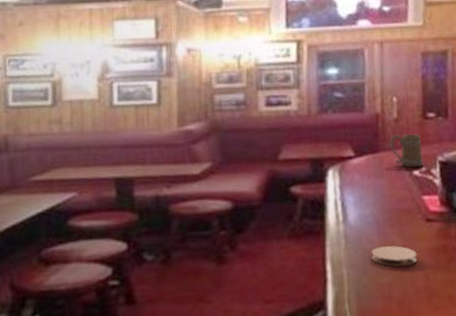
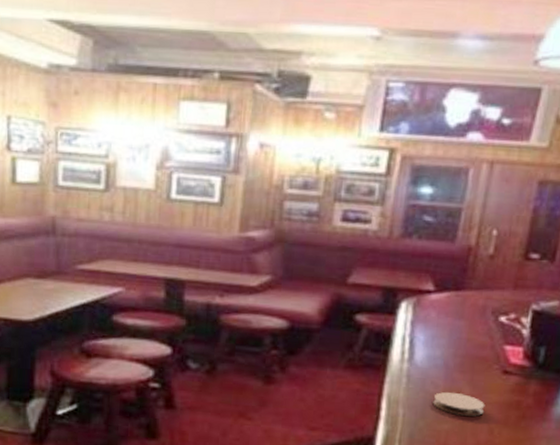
beer mug: present [390,134,423,168] -> none [478,273,517,314]

